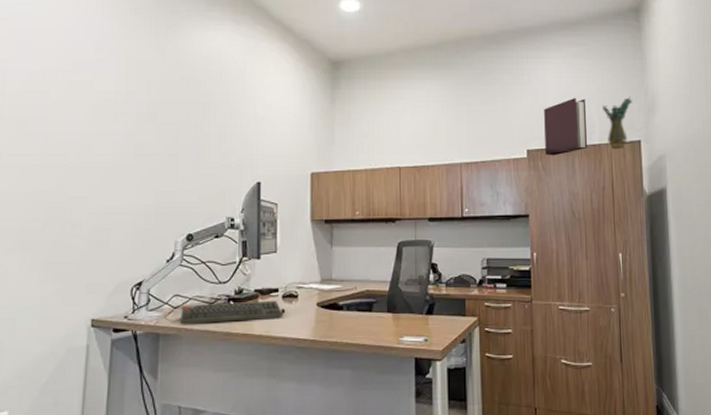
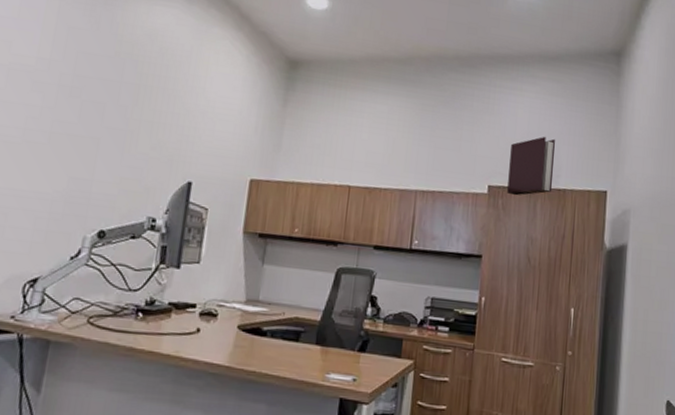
computer keyboard: present [179,300,282,325] -> none [75,311,197,338]
vase: present [601,96,632,150] -> none [571,143,603,198]

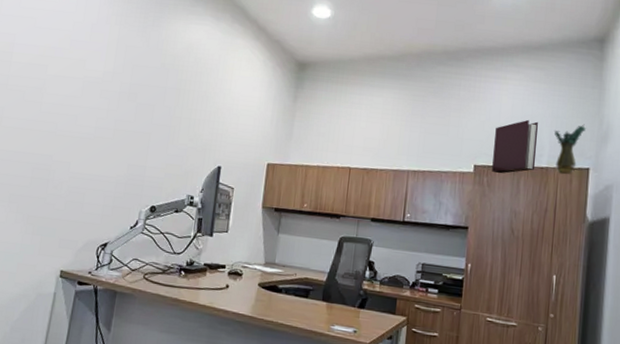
vase: none [571,143,603,198] -> present [554,124,586,175]

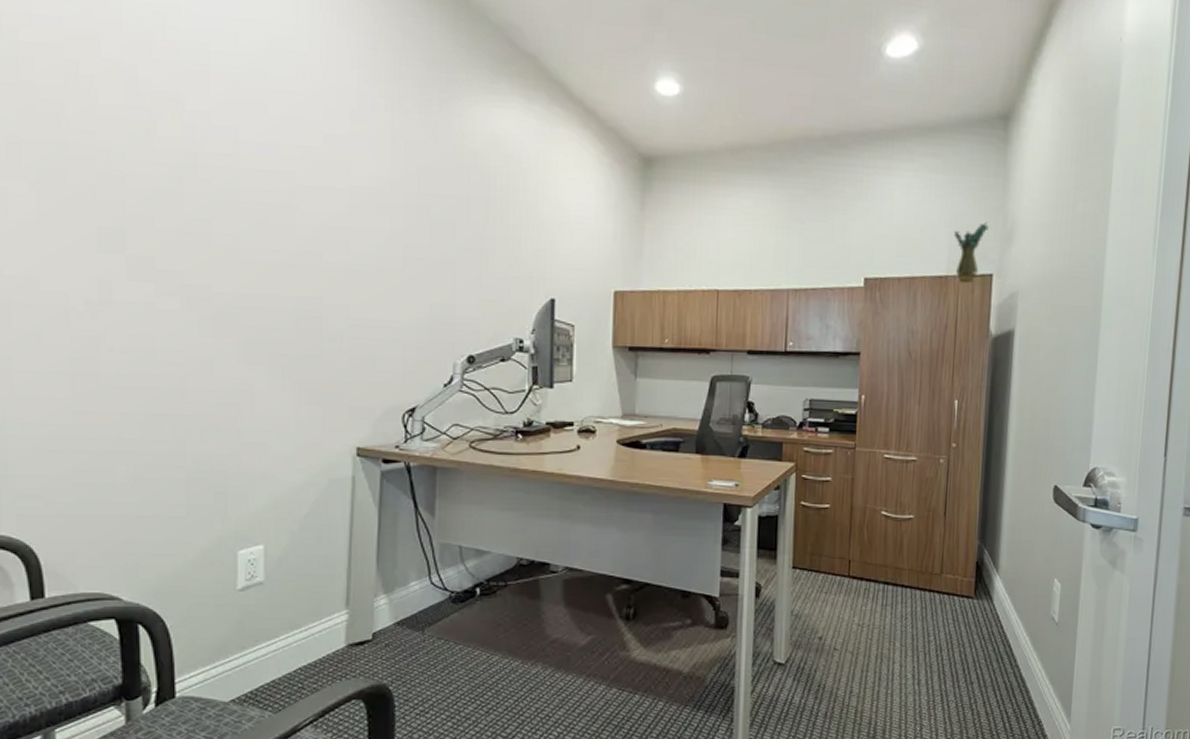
binder: present [492,119,538,174] -> none [885,219,936,287]

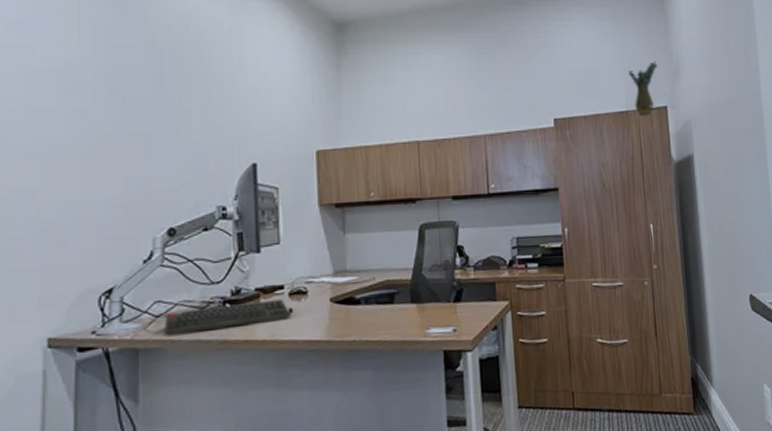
computer keyboard: none [459,435,578,458] -> present [163,299,290,336]

